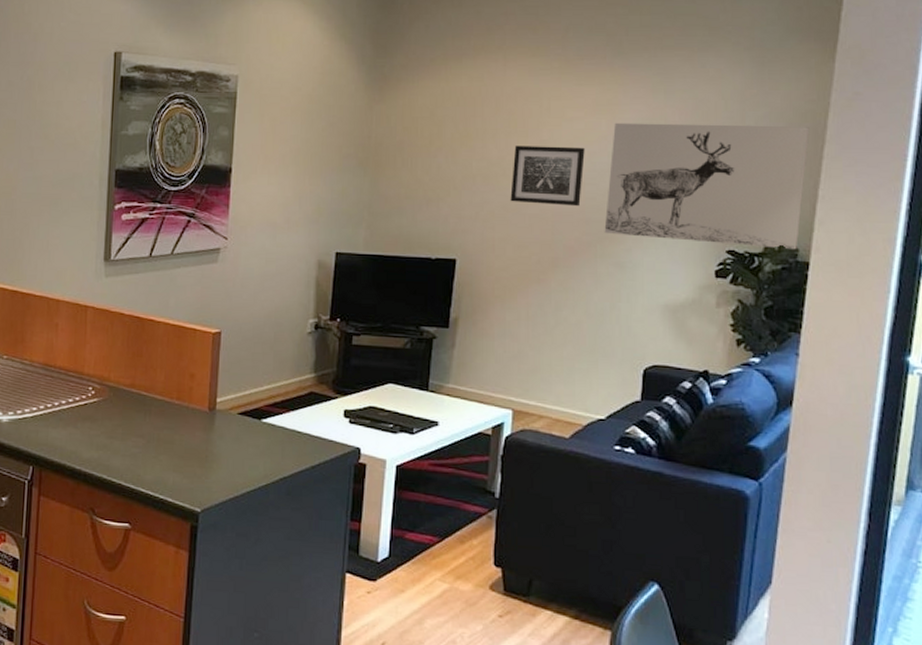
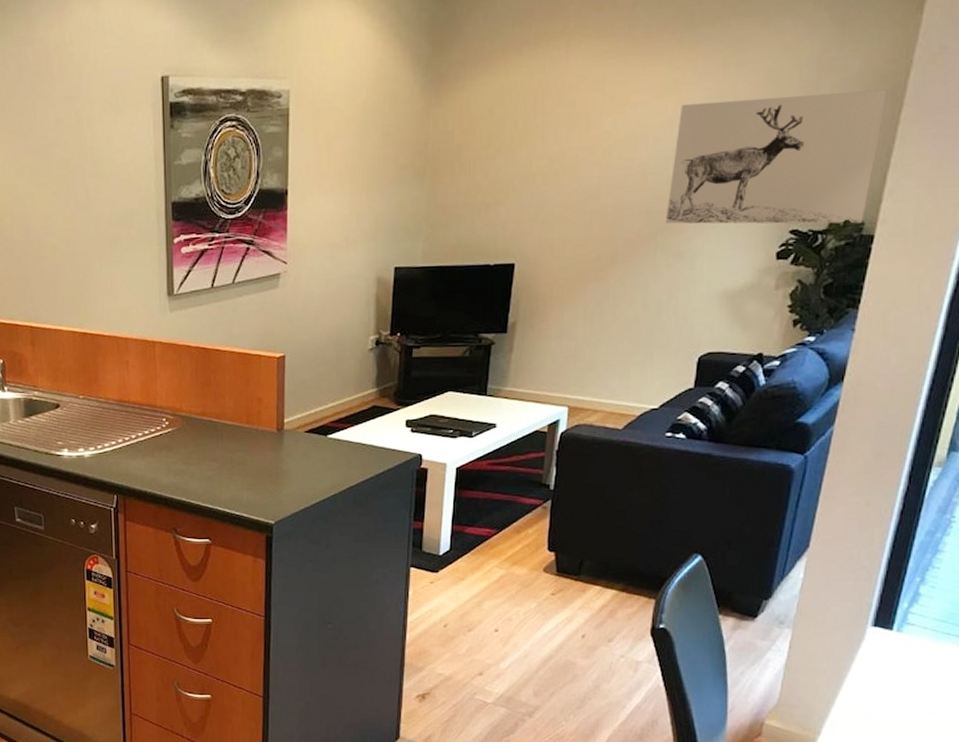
wall art: present [510,145,585,207] -> none [570,134,649,200]

